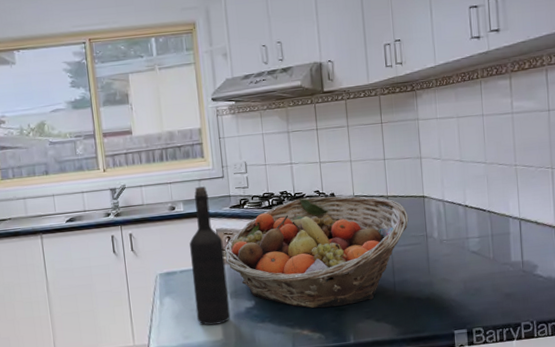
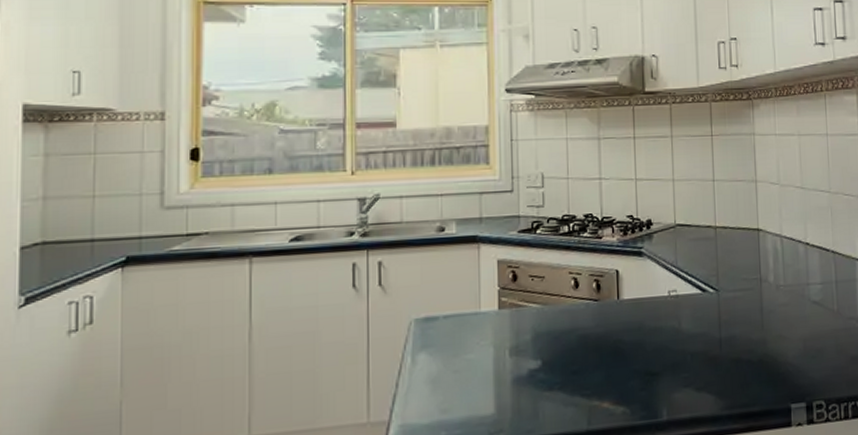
wine bottle: present [189,186,231,325] -> none [460,202,508,394]
fruit basket: present [225,196,409,309] -> none [506,222,740,372]

